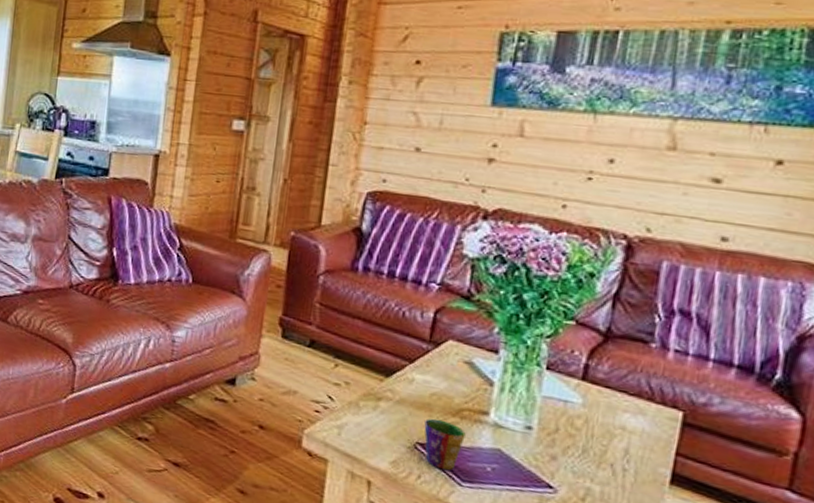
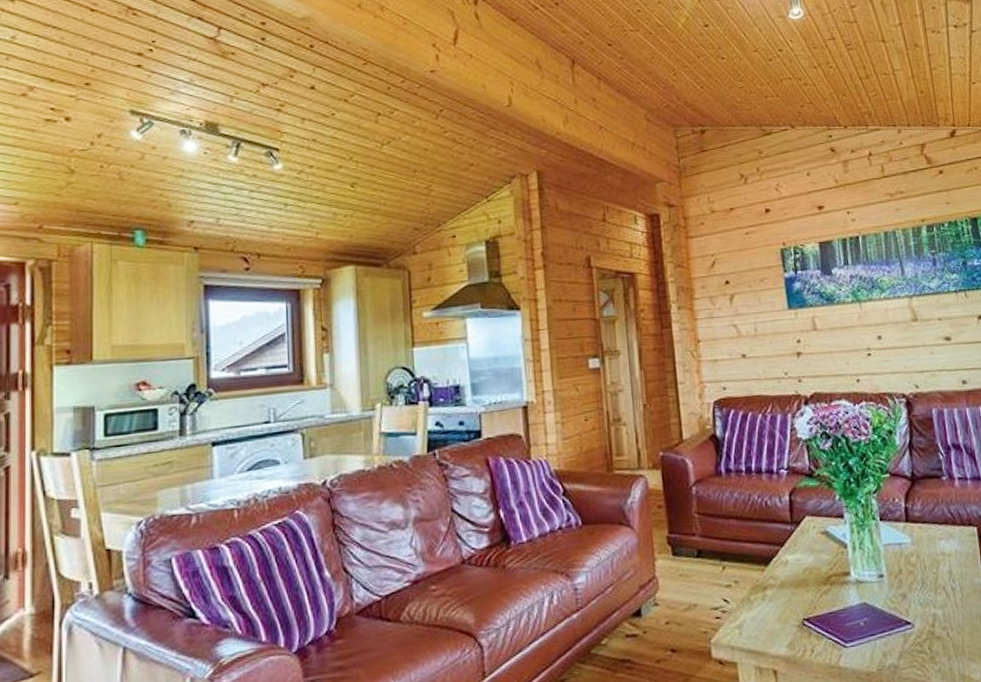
cup: present [424,418,466,471] -> none [805,591,838,638]

